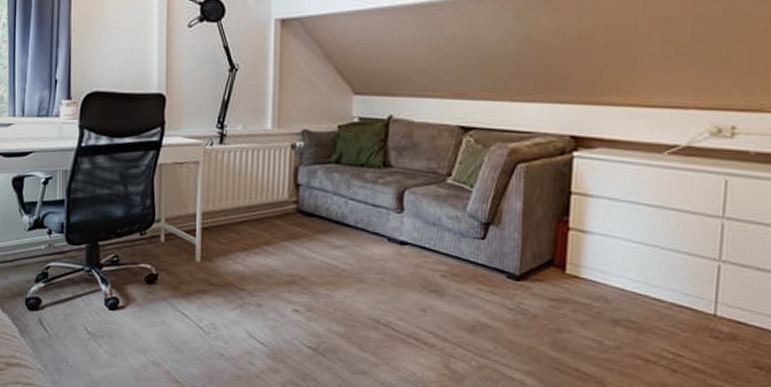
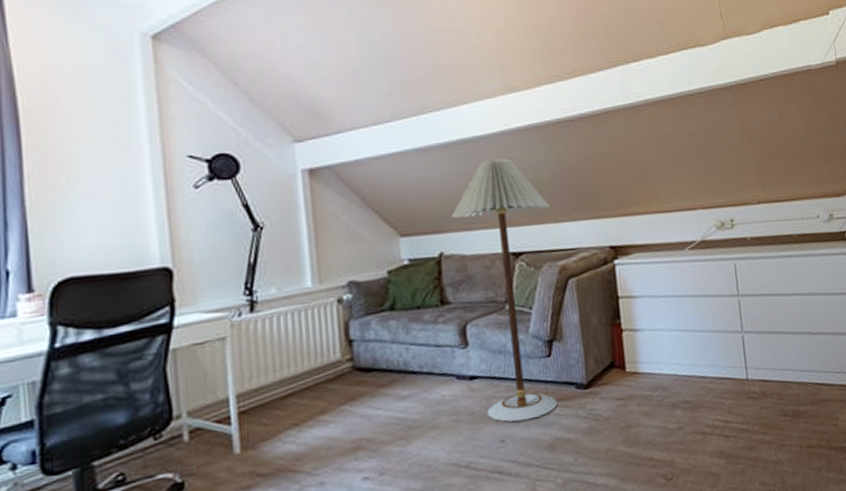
floor lamp: none [406,26,510,297] -> present [451,159,558,422]

